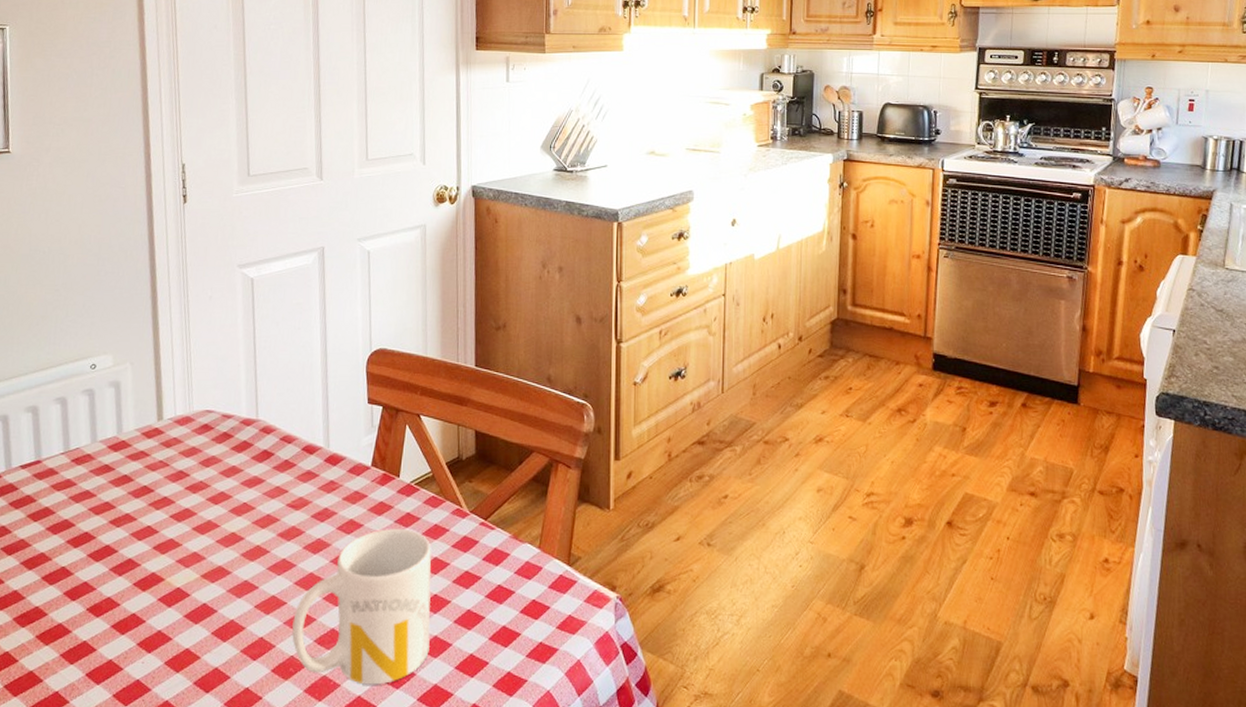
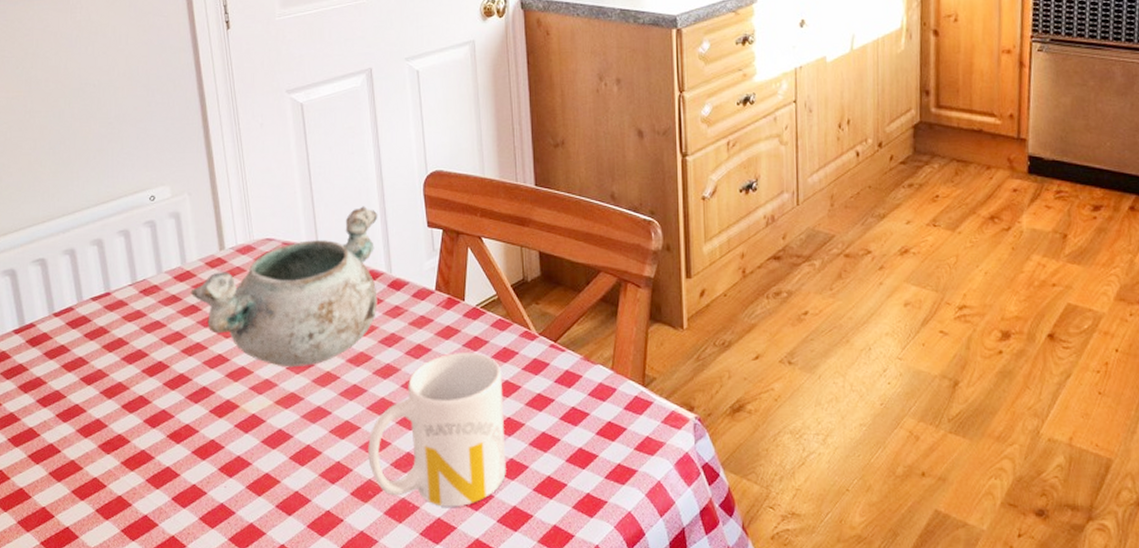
decorative bowl: none [124,381,320,541] -> present [190,206,378,368]

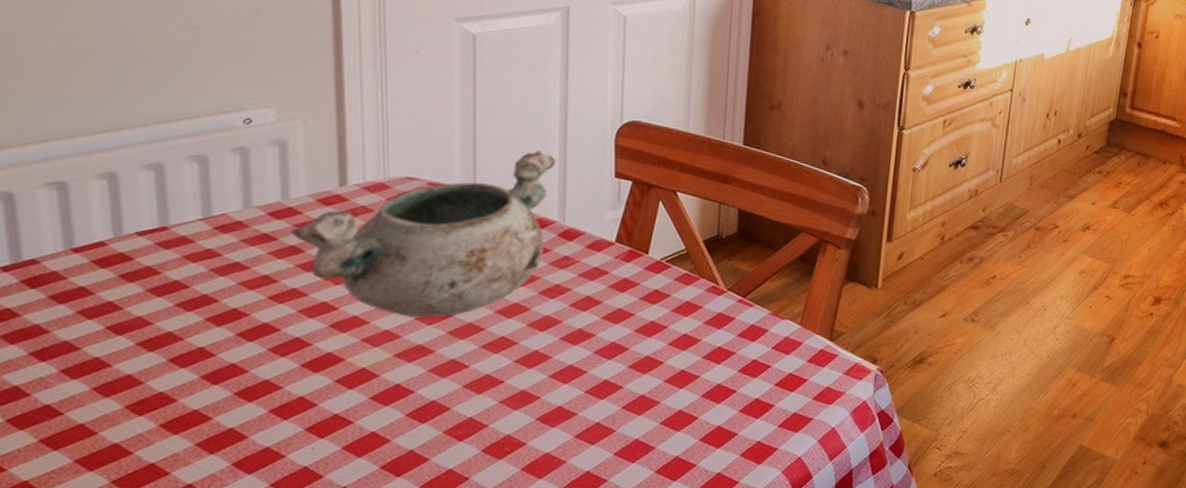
mug: present [368,353,506,507] -> none [509,306,681,460]

